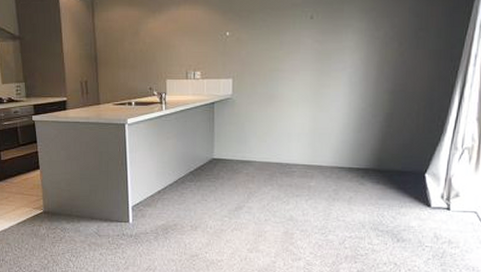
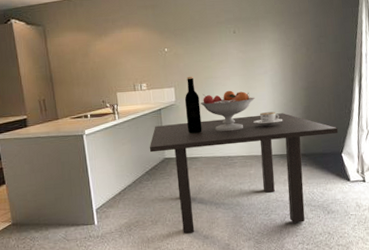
kitchen table: none [196,66,425,248] -> present [149,76,339,234]

